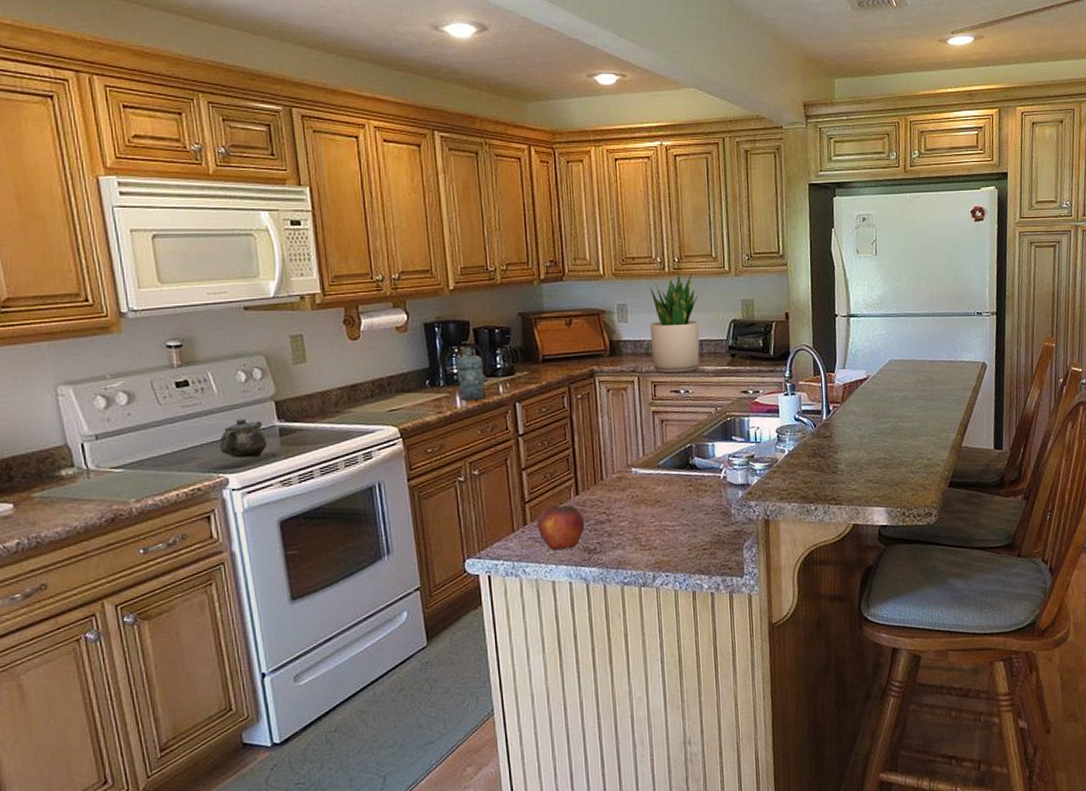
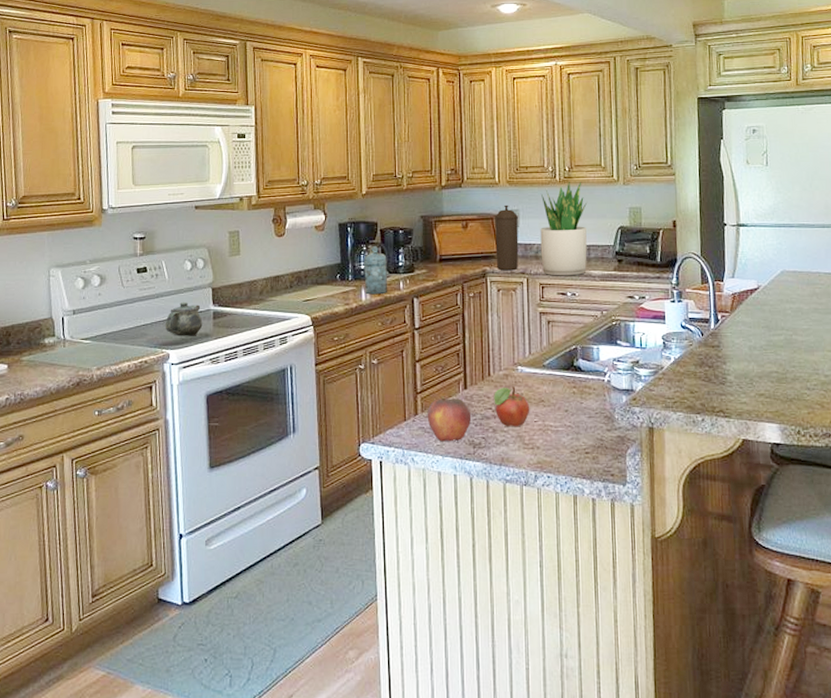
canister: none [601,299,628,370] -> present [495,205,519,271]
fruit: none [607,489,646,530] -> present [494,386,530,427]

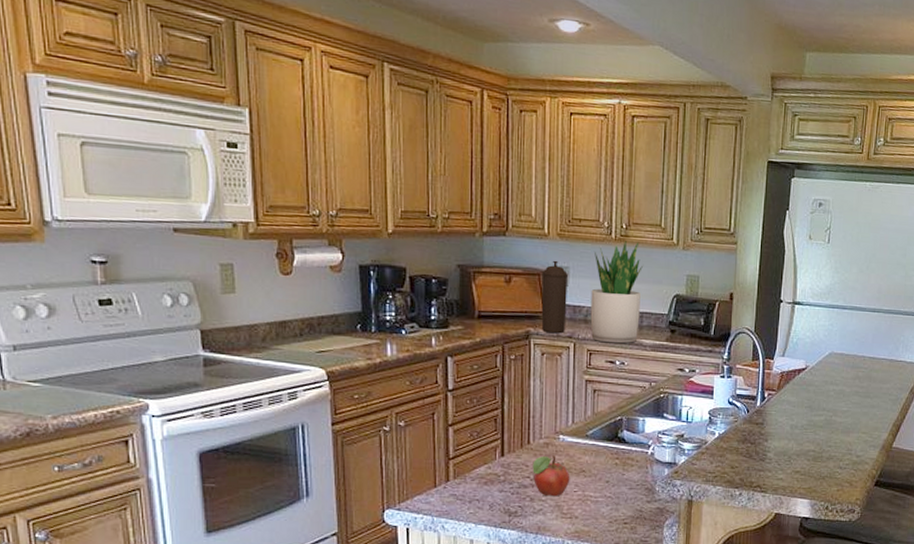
teapot: present [165,301,203,336] -> none [140,343,190,385]
canister: present [363,245,388,295] -> none [388,294,418,350]
fruit: present [427,396,472,442] -> none [459,463,508,510]

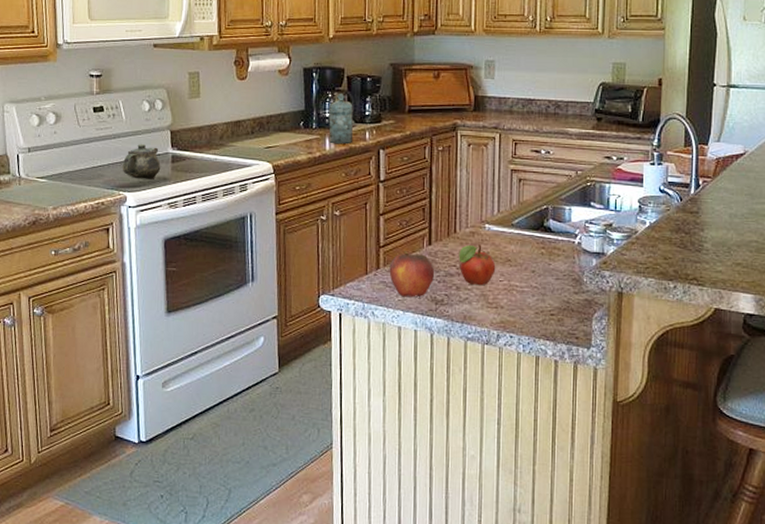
teapot: none [140,343,190,385] -> present [122,143,161,179]
canister: none [388,294,418,350] -> present [328,92,354,144]
fruit: none [459,463,508,510] -> present [389,251,435,298]
canister: present [541,260,568,334] -> none [468,55,493,125]
planter: present [590,241,644,344] -> none [515,33,569,133]

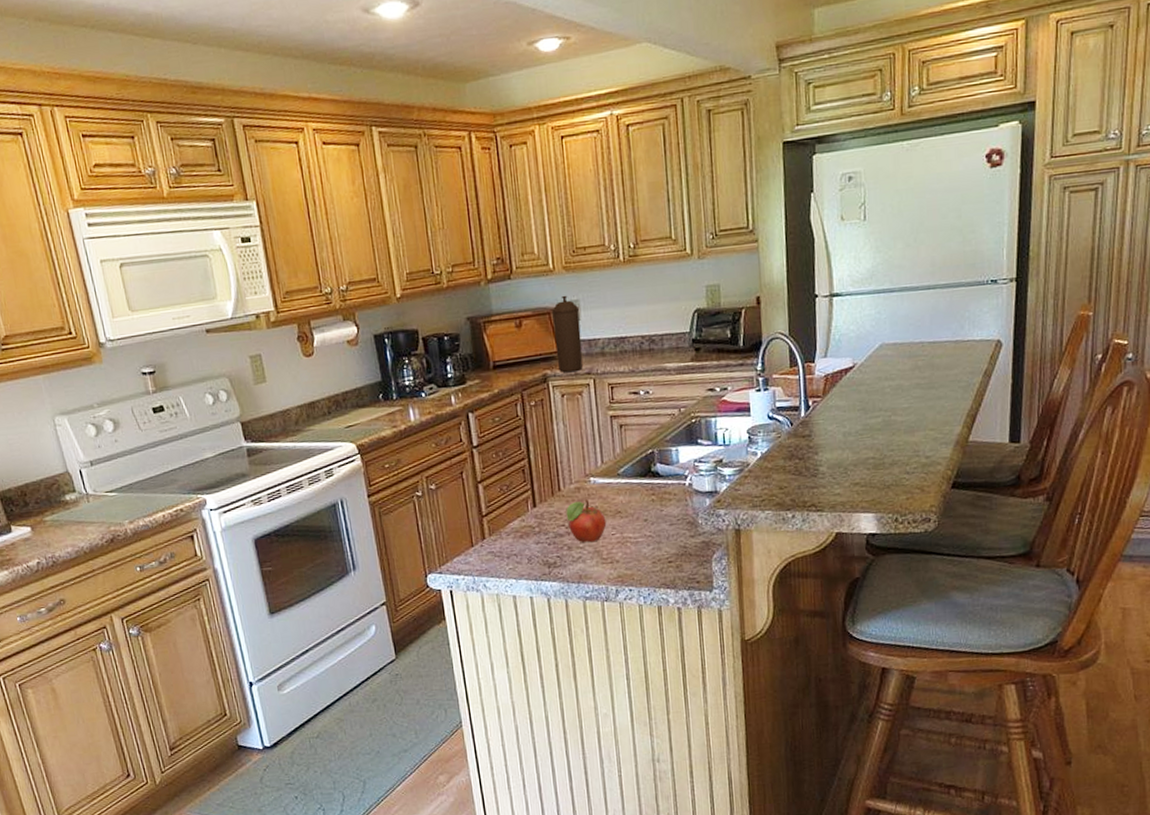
teapot: present [122,143,161,179] -> none [195,439,238,480]
canister: present [328,92,354,144] -> none [407,356,439,414]
fruit: present [389,251,435,298] -> none [495,517,544,565]
canister: none [468,55,493,125] -> present [552,295,583,373]

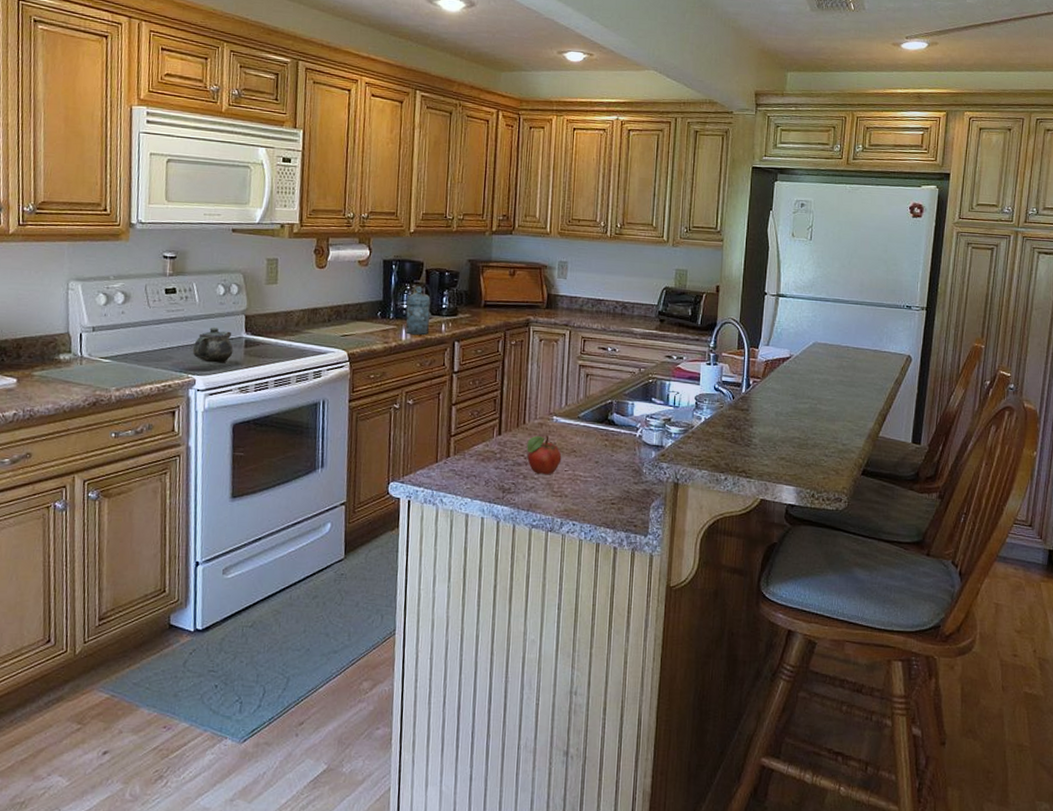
teapot: none [195,439,238,480] -> present [192,326,234,363]
canister: none [407,356,439,414] -> present [405,285,432,335]
canister: present [552,295,583,373] -> none [541,256,566,322]

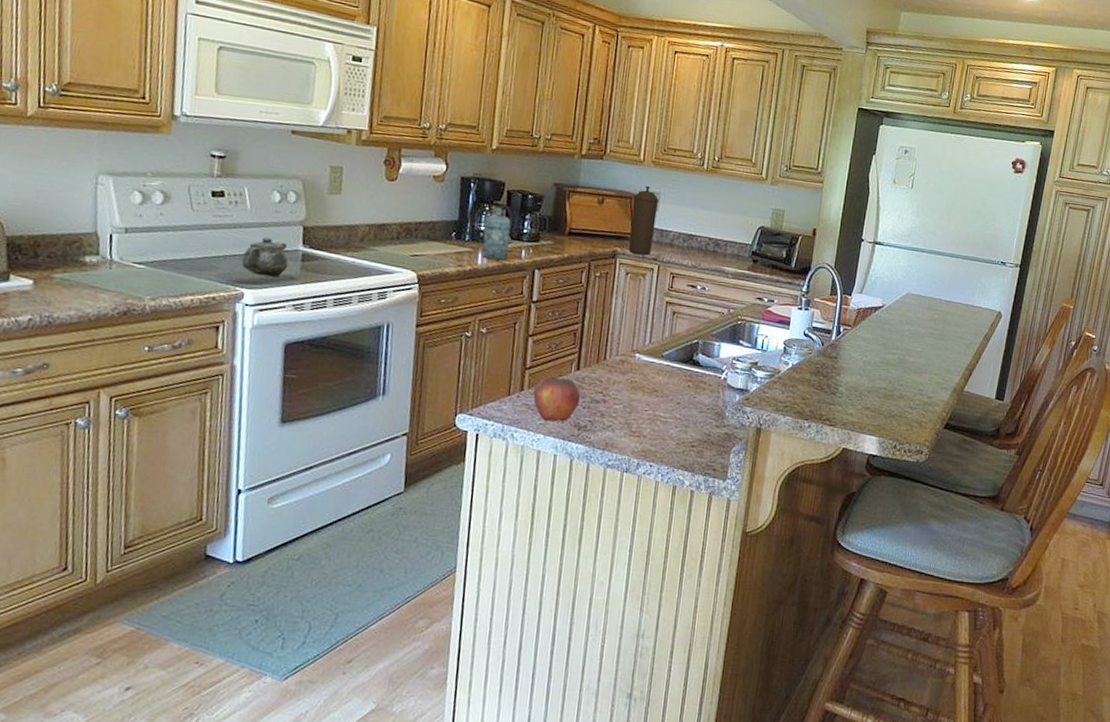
fruit: none [459,440,504,486] -> present [533,374,581,422]
fruit: present [527,435,562,475] -> none [606,373,643,414]
canister: none [541,256,566,322] -> present [629,185,658,256]

